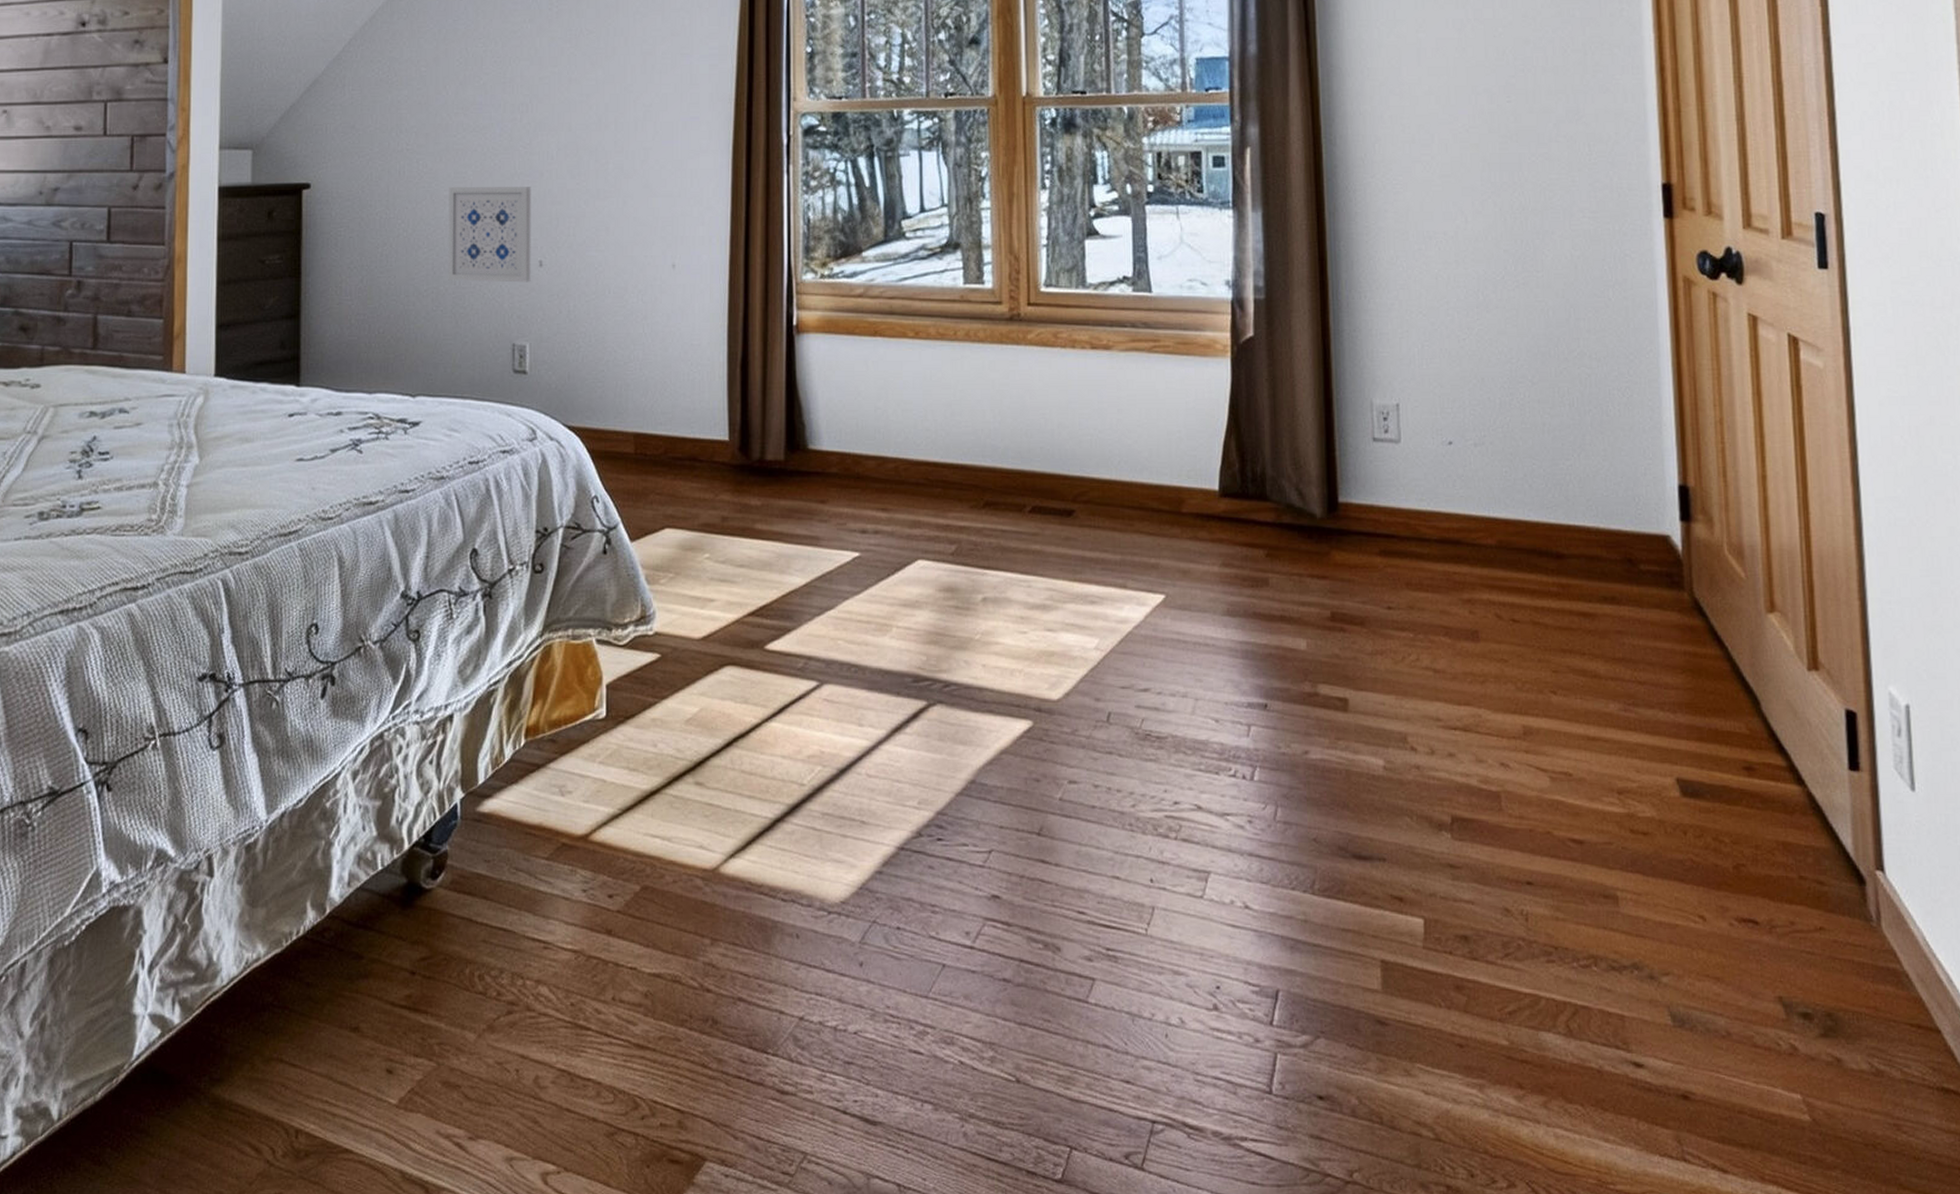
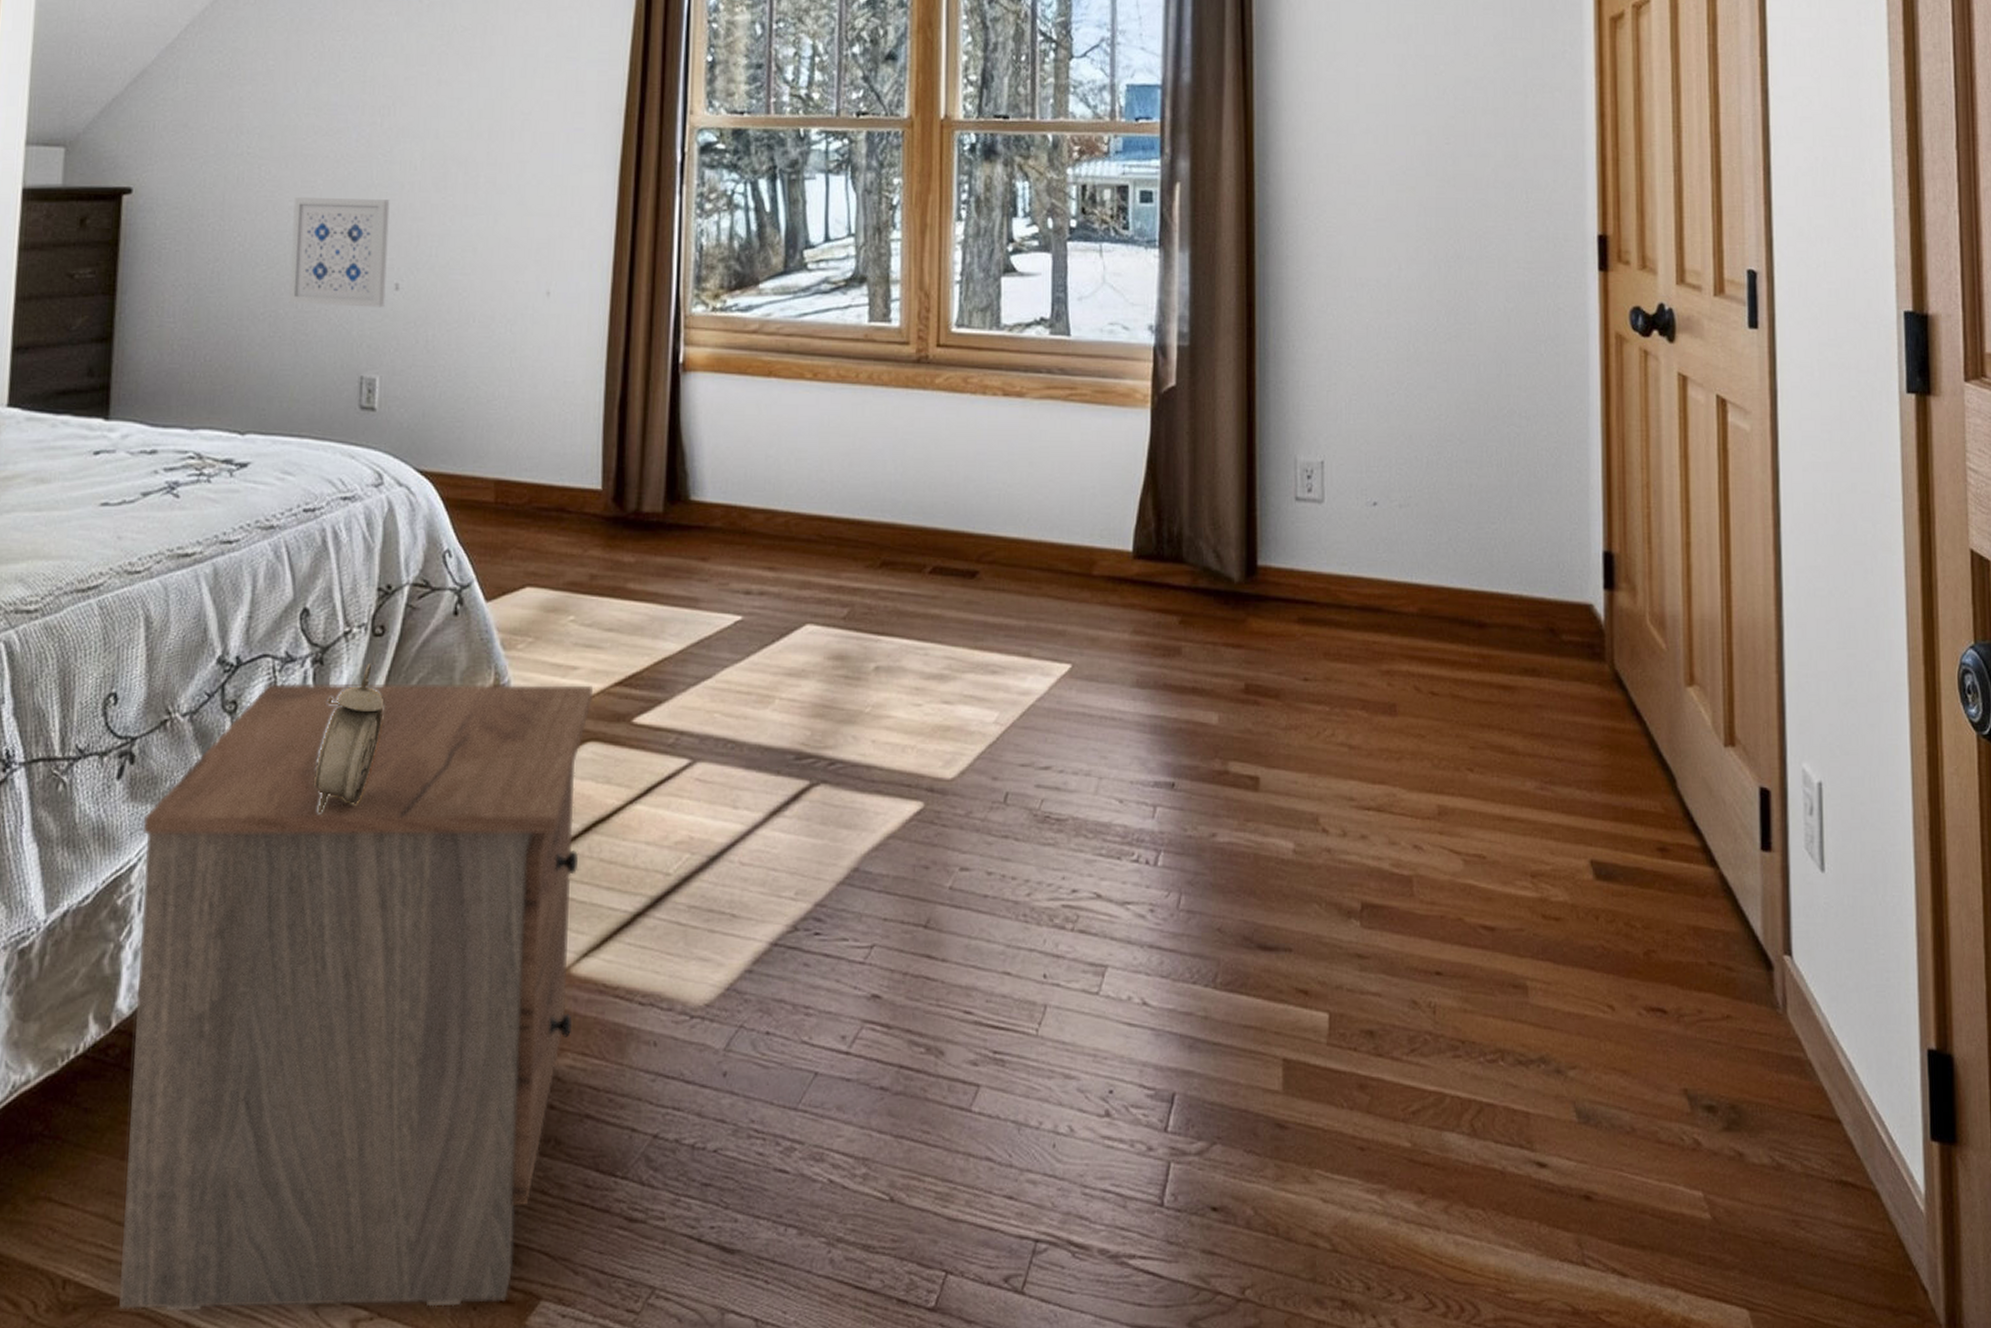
nightstand: none [342,614,729,1164] -> present [118,683,593,1310]
alarm clock: none [489,597,546,729] -> present [314,663,384,814]

